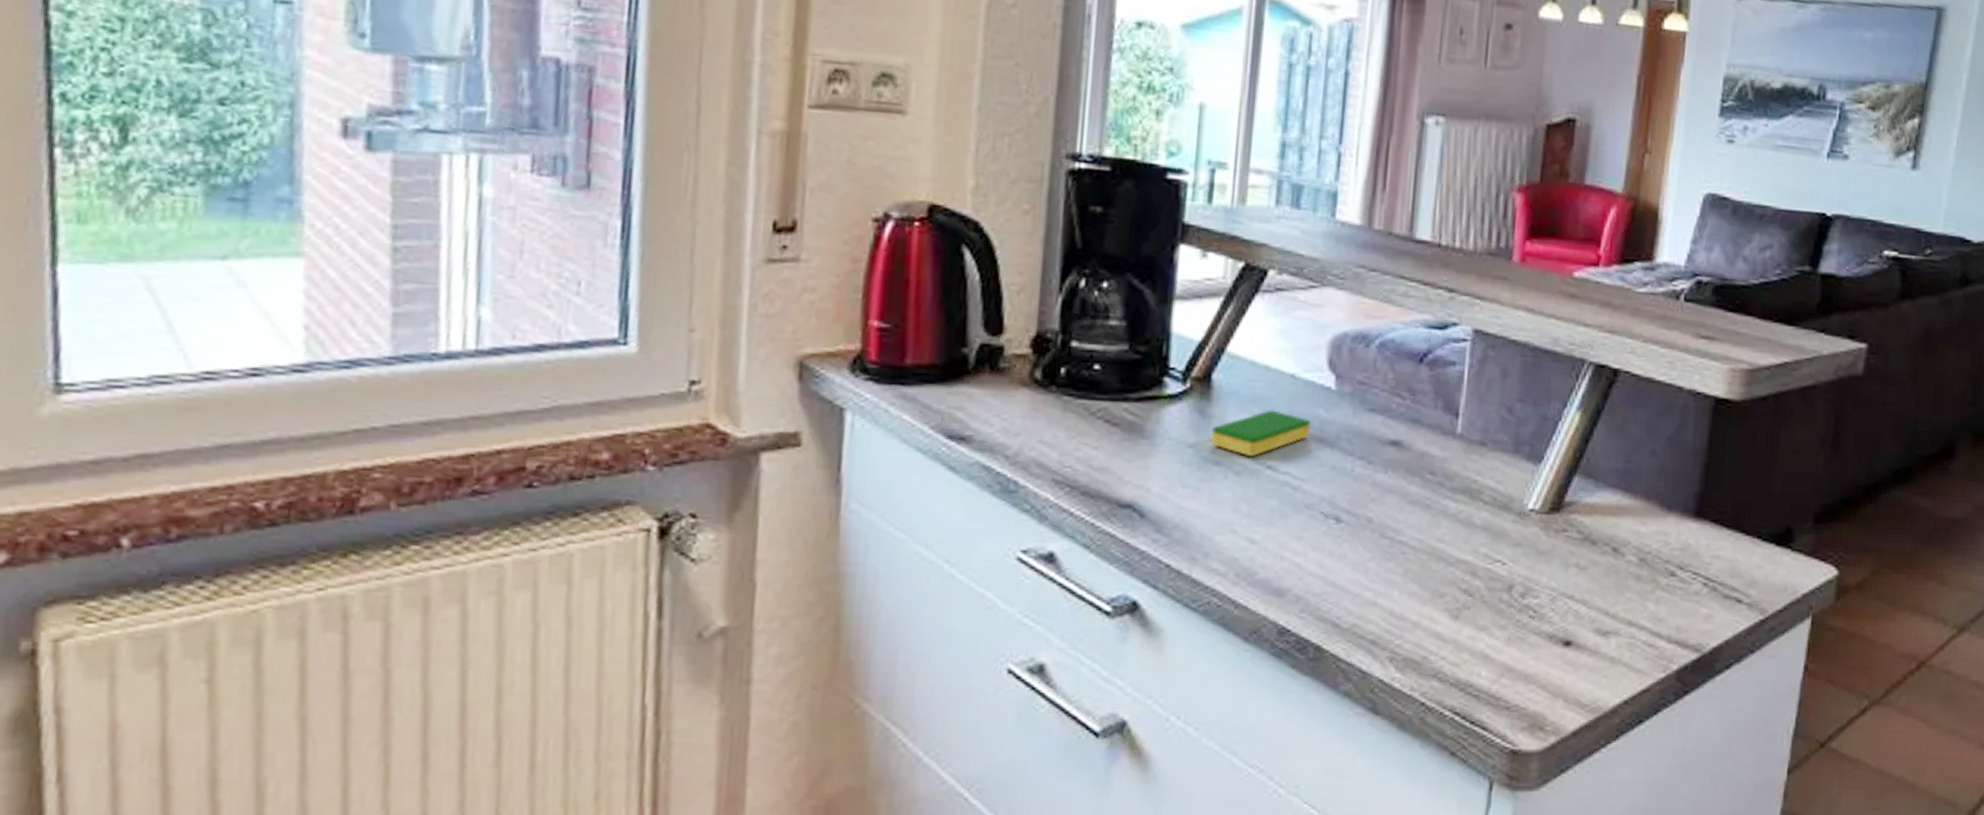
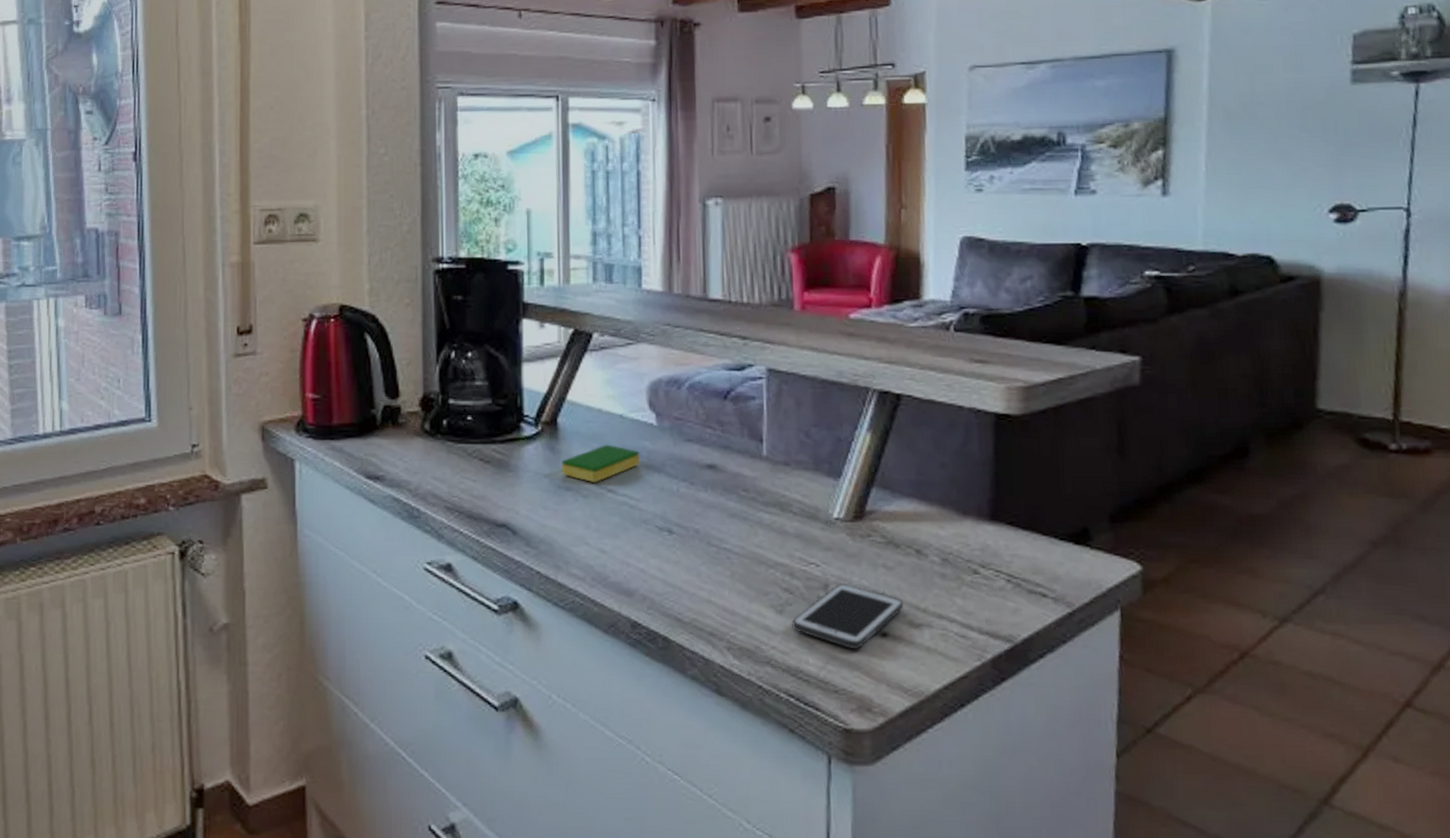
cell phone: none [1467,583,1593,661] -> present [792,582,904,650]

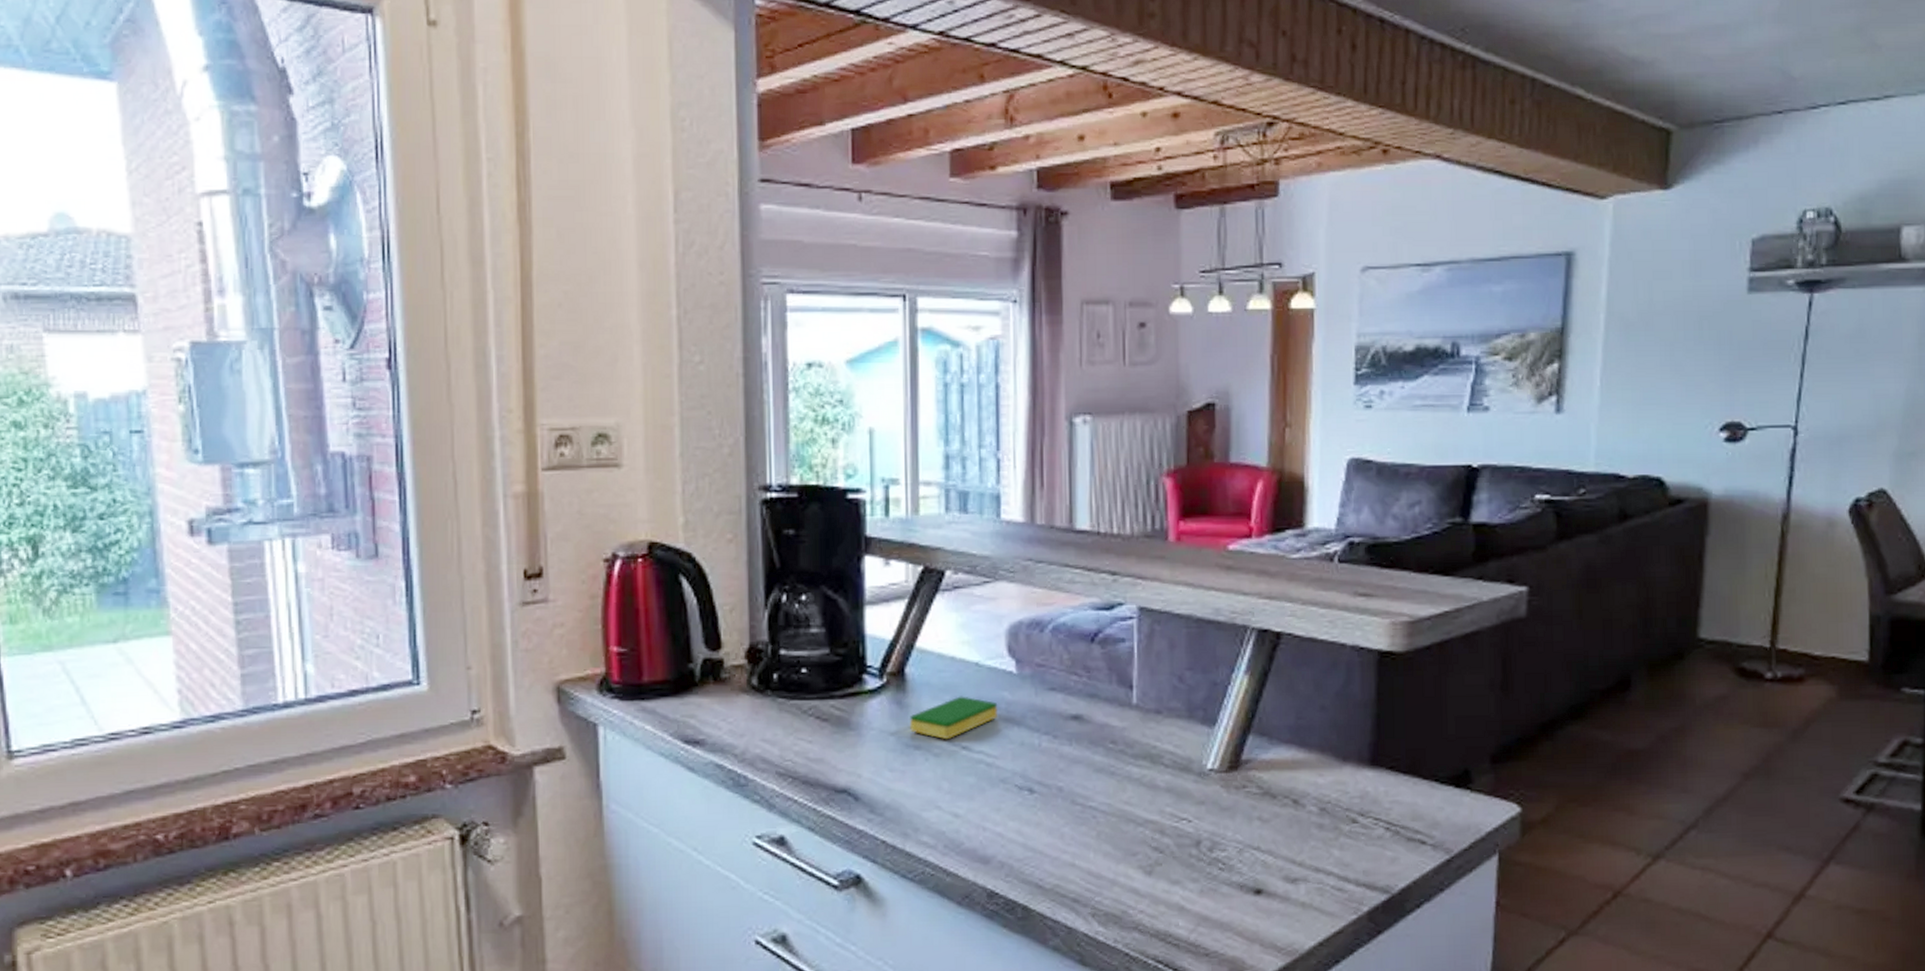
cell phone: present [792,582,904,650] -> none [1161,838,1279,910]

